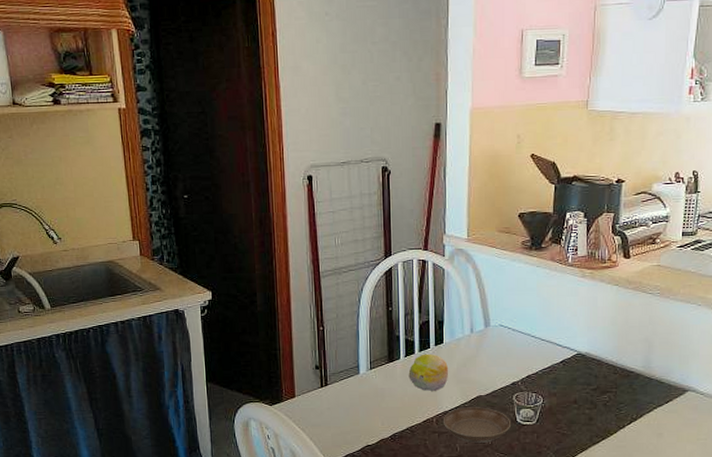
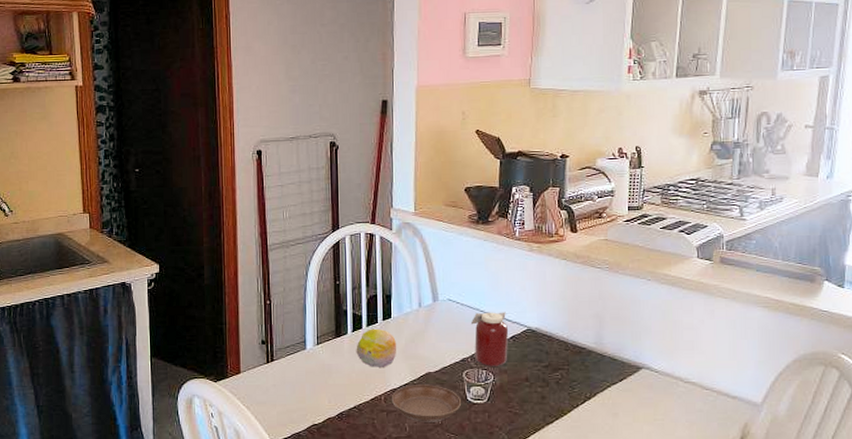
jar: none [523,337,559,390] -> present [471,312,509,366]

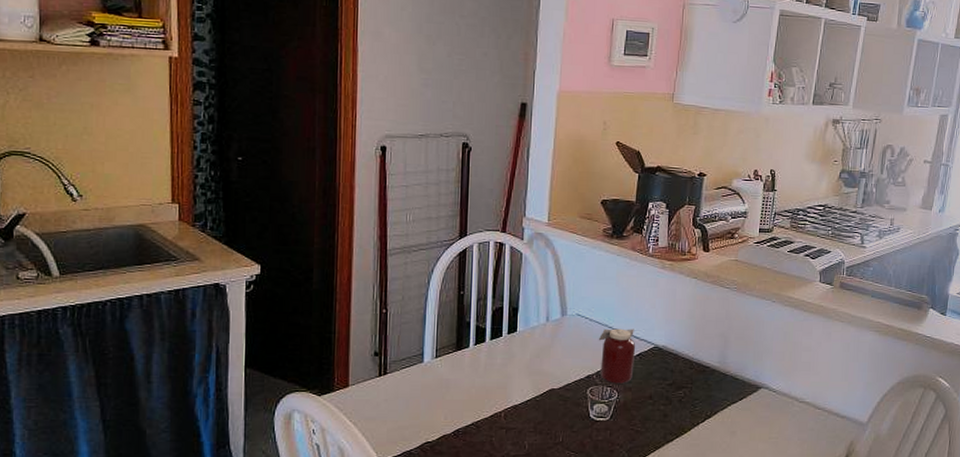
fruit: present [356,328,397,368] -> none [477,342,521,384]
saucer: present [391,384,462,422] -> none [511,401,584,440]

